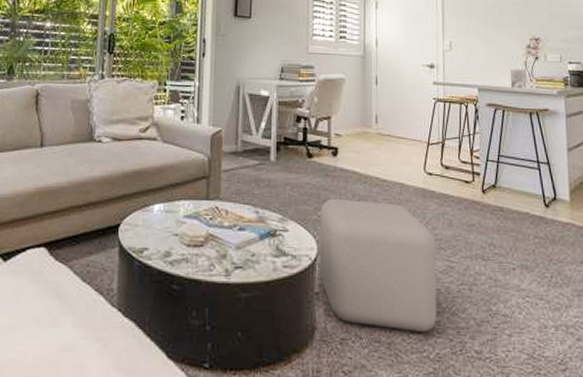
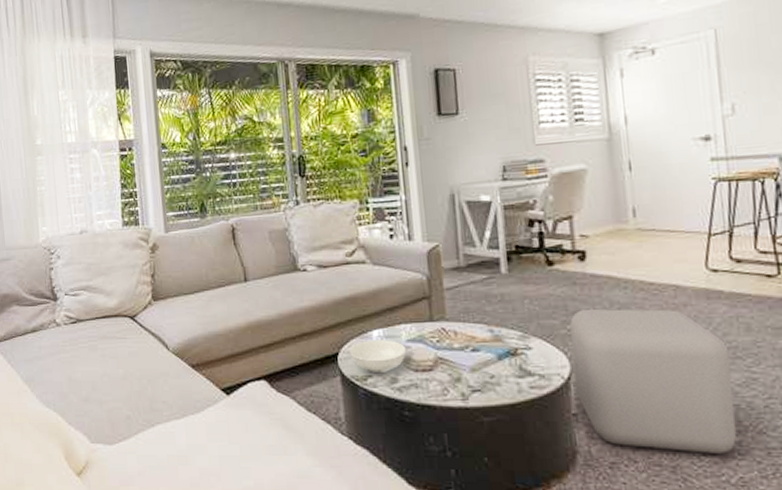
bowl: none [130,214,183,247] -> present [348,340,407,374]

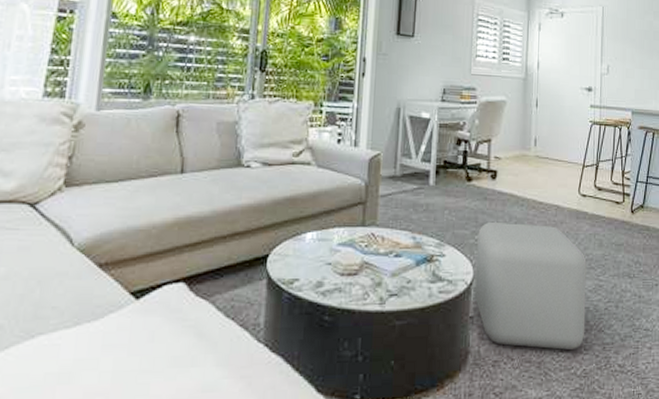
bowl: present [348,340,407,374] -> none [279,243,336,277]

